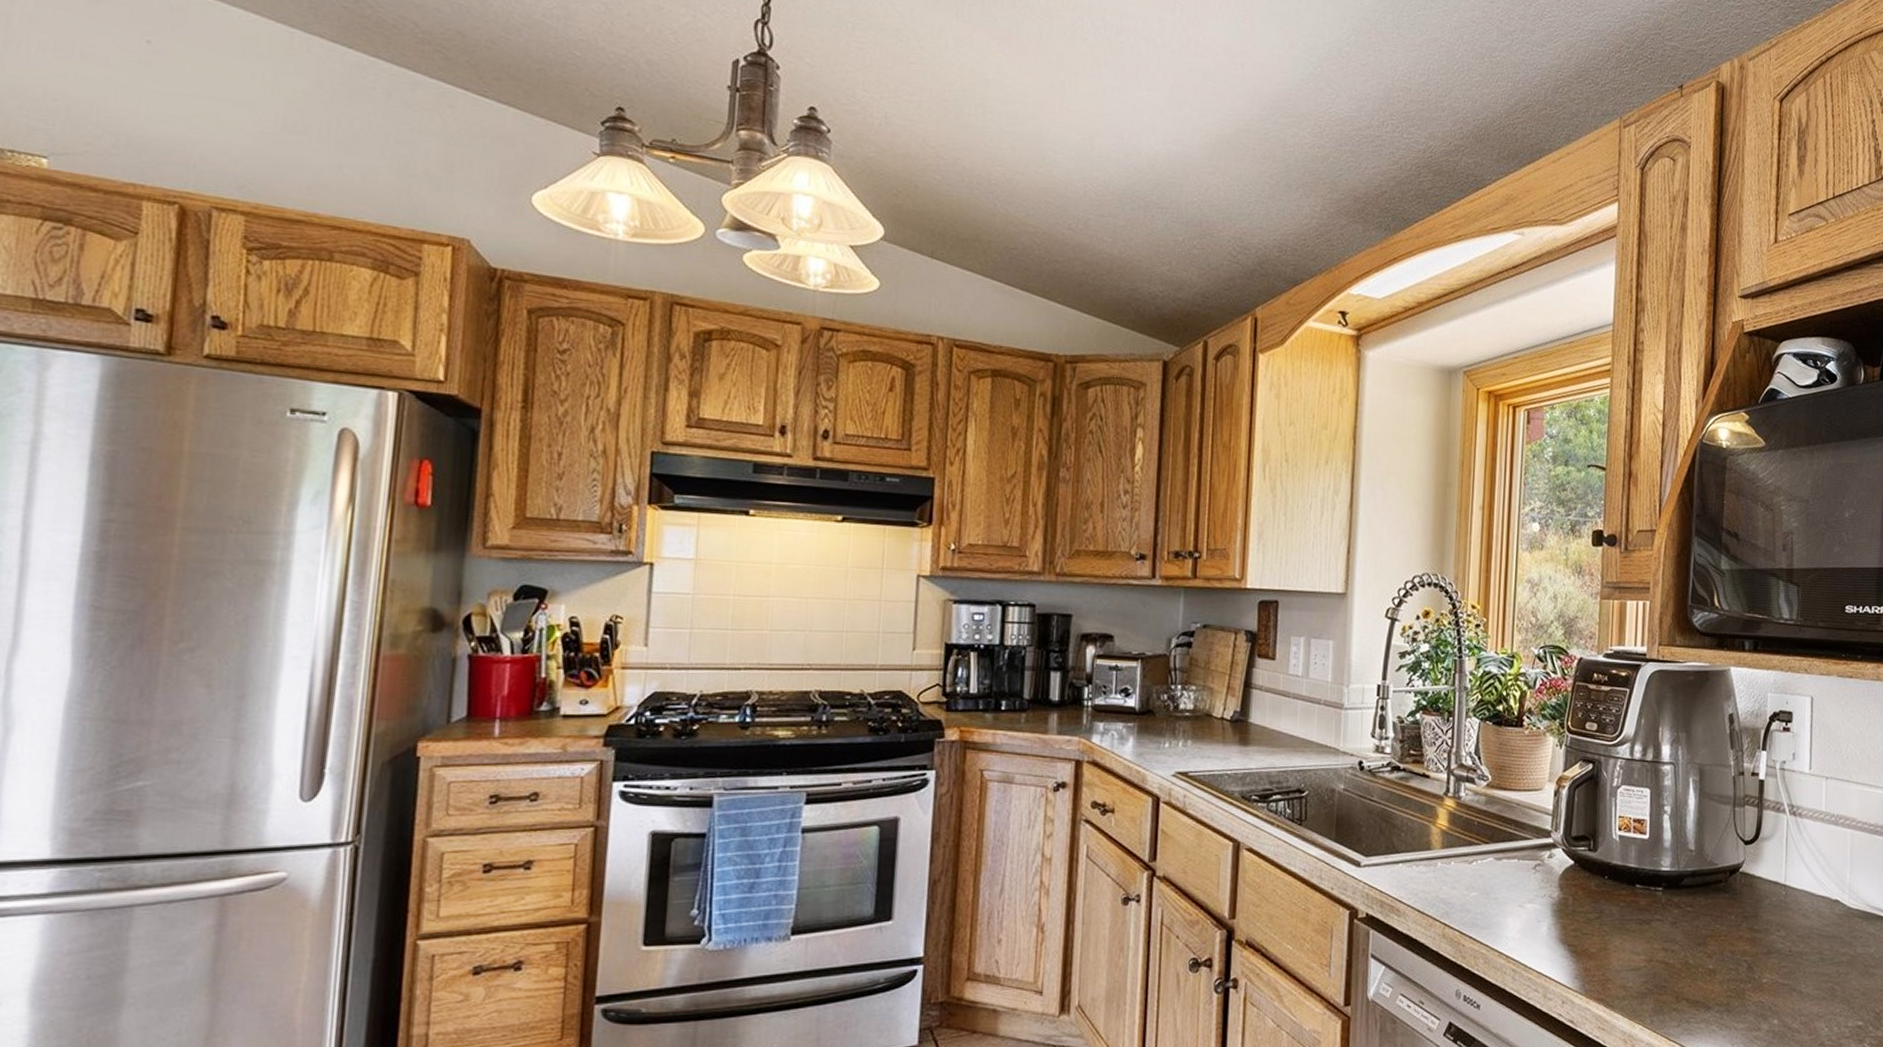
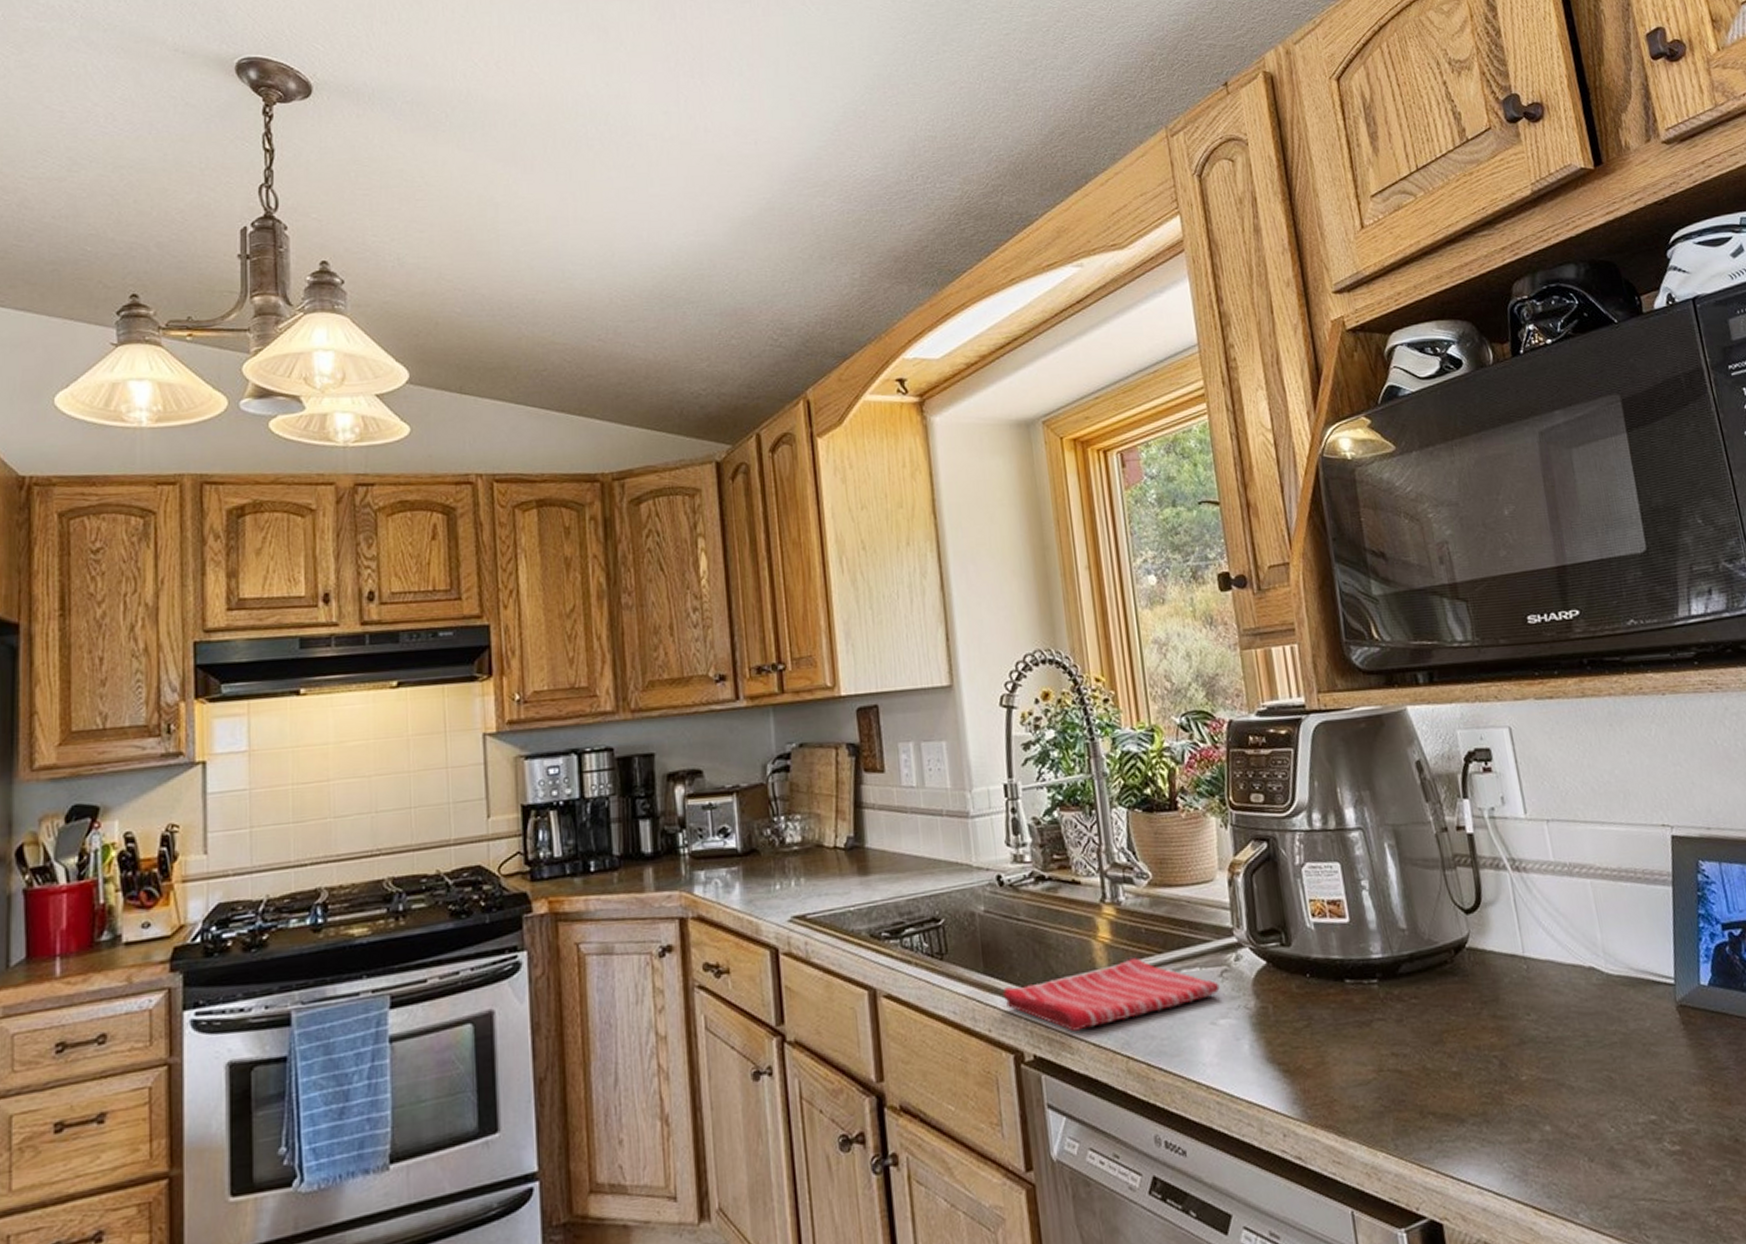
dish towel: none [1348,844,1532,899] -> present [1002,958,1220,1032]

